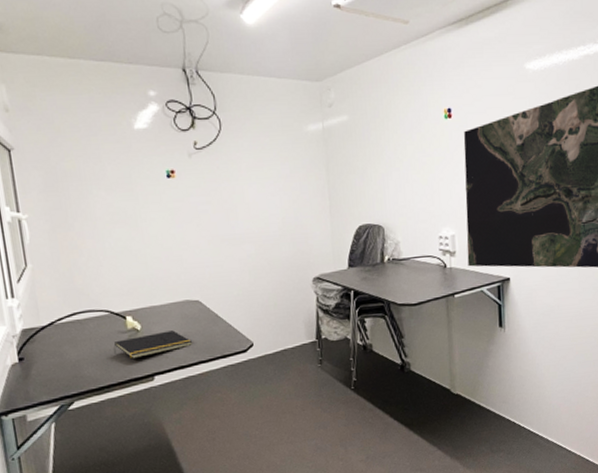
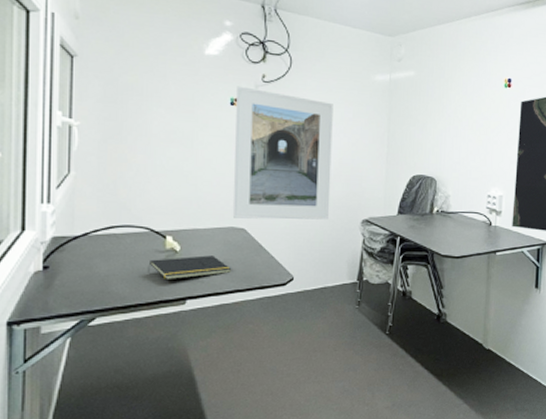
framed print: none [170,157,279,291] -> present [234,86,333,220]

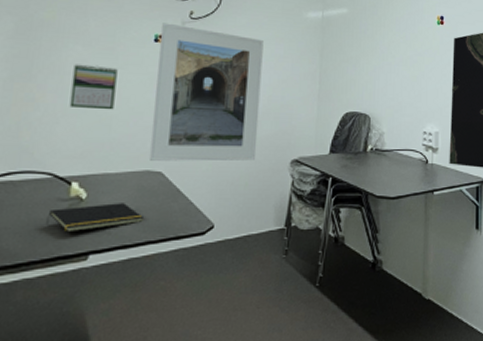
calendar: none [158,126,199,171] -> present [69,64,118,110]

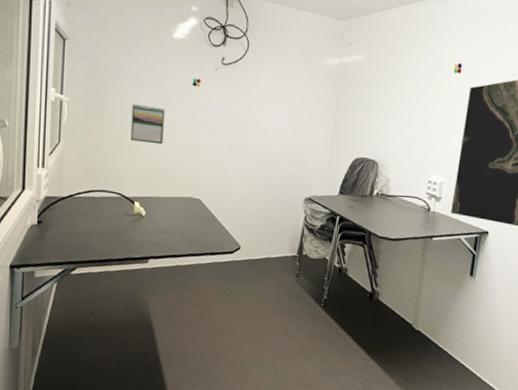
notepad: present [46,203,145,233] -> none [119,221,188,241]
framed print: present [150,22,264,161] -> none [191,68,285,196]

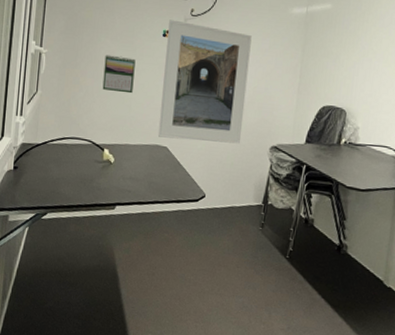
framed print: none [191,68,285,196] -> present [158,19,252,144]

